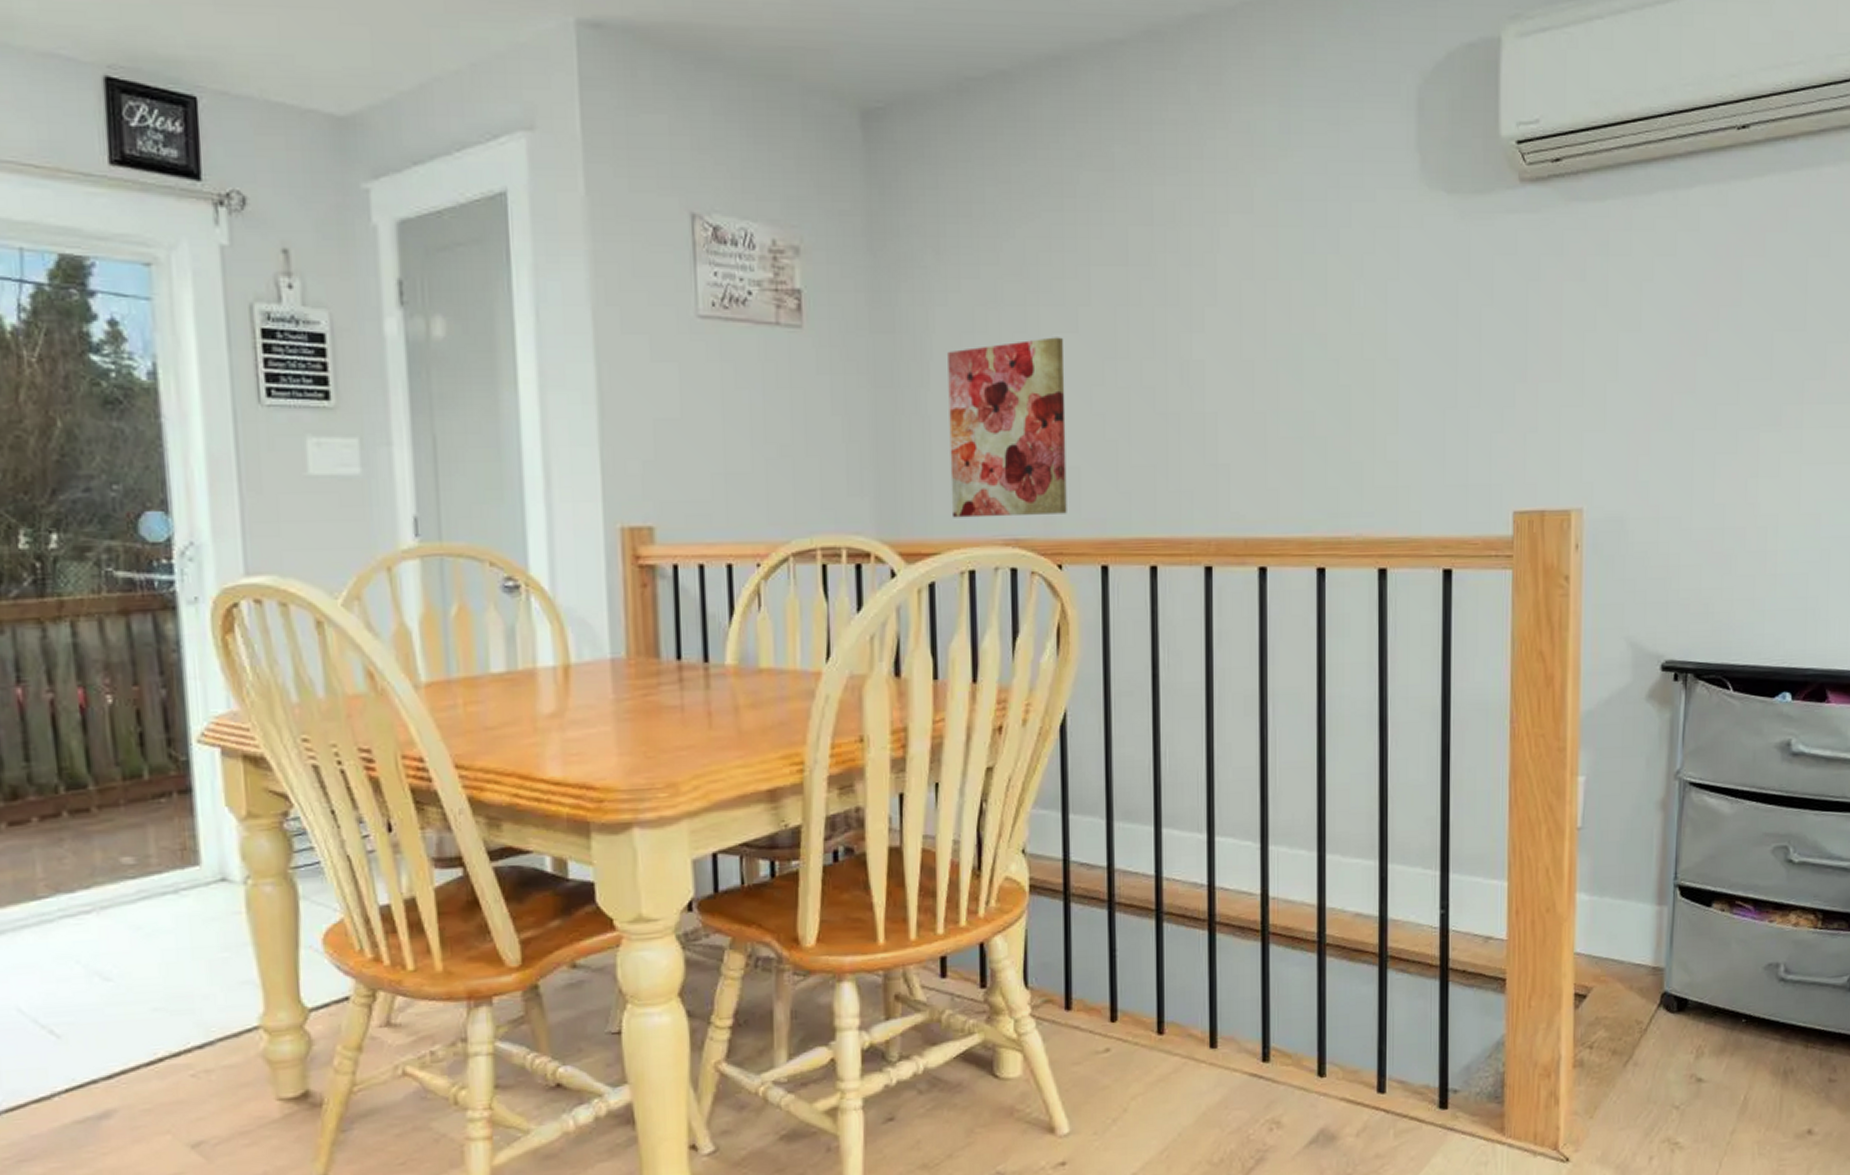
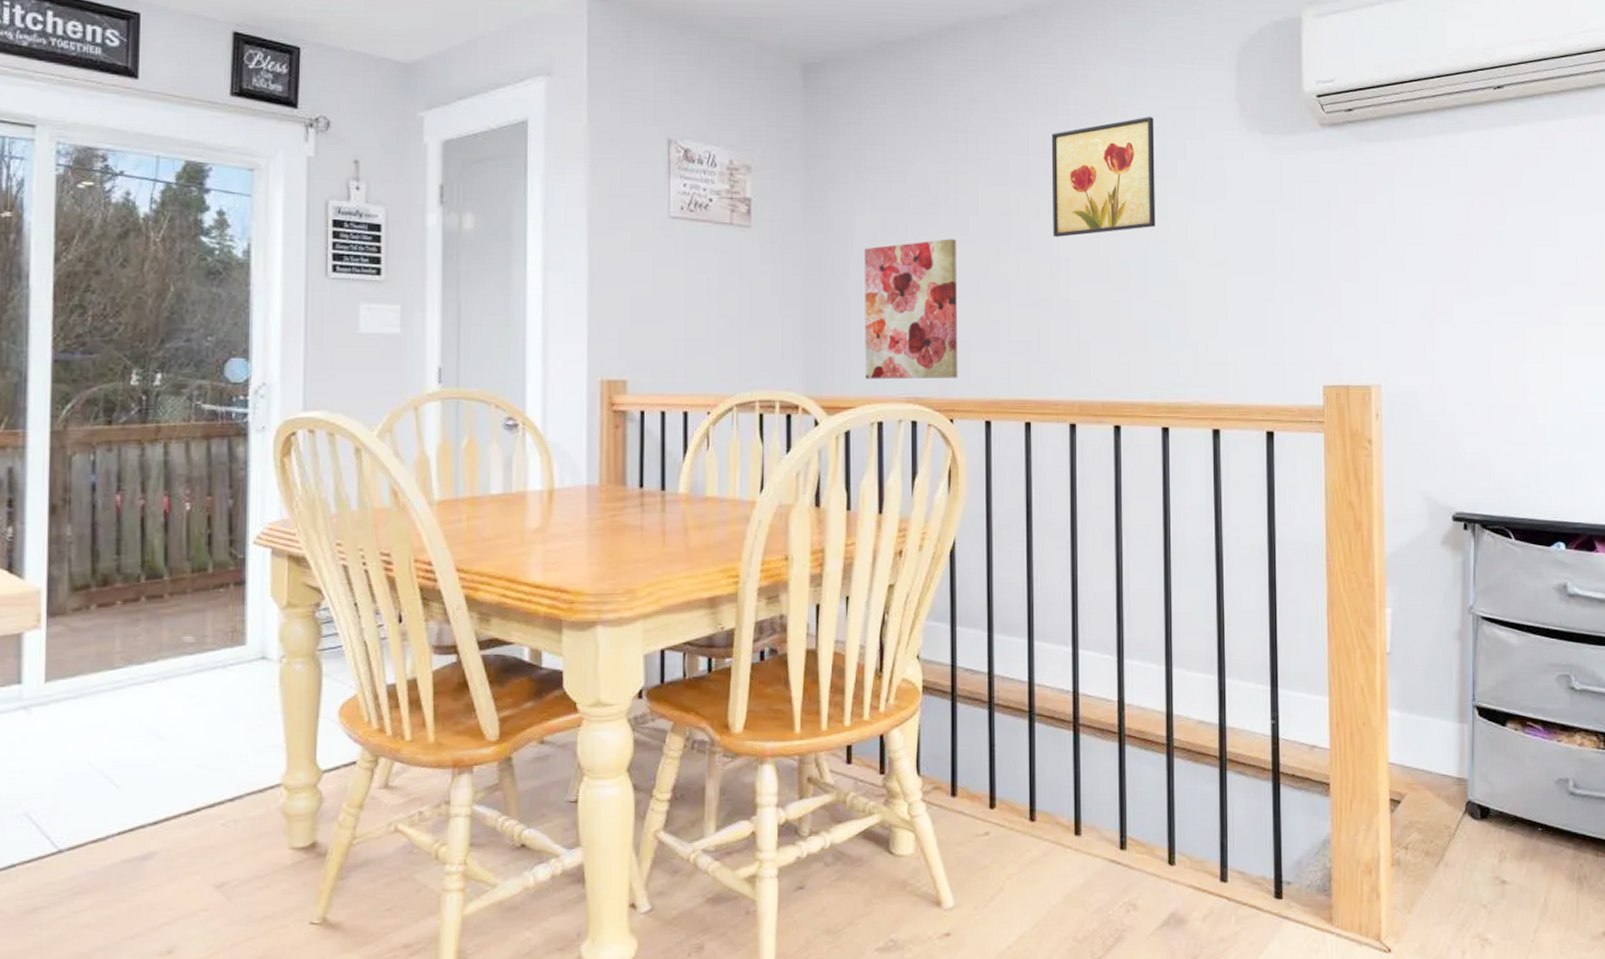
wall art: none [1182,172,1312,333] -> present [1051,116,1156,238]

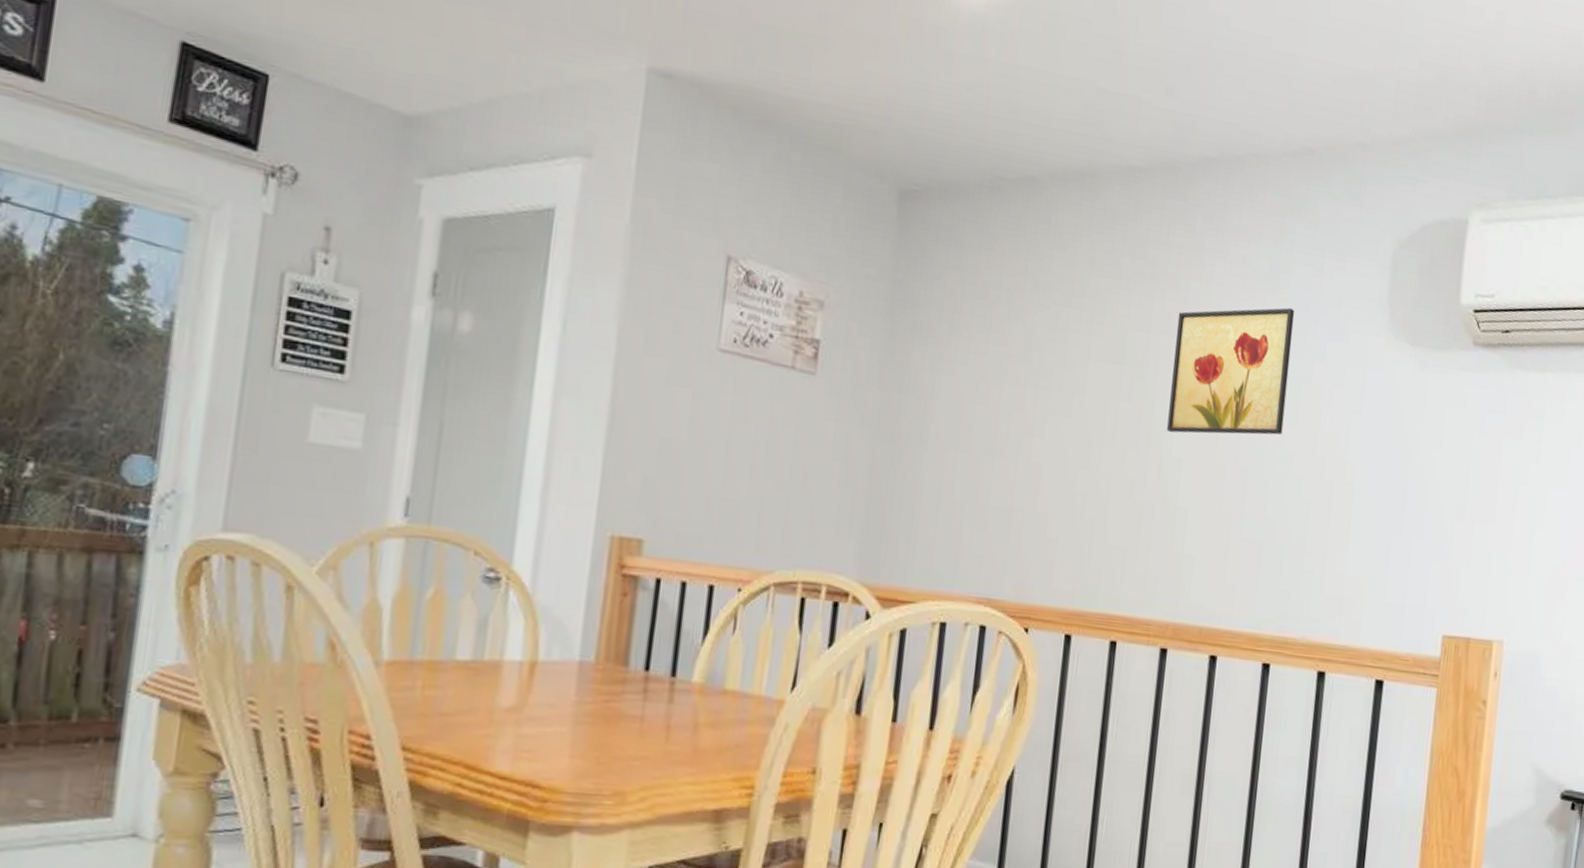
wall art: present [864,239,958,380] -> none [931,416,1056,582]

